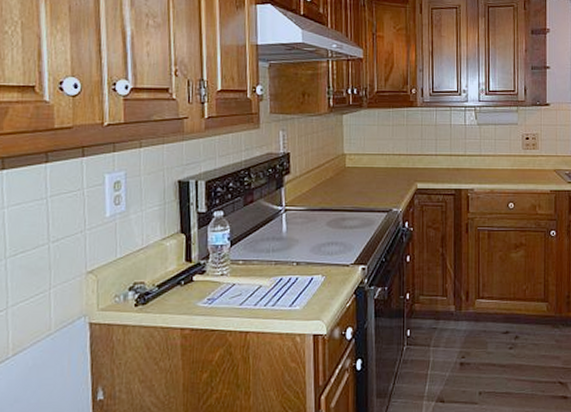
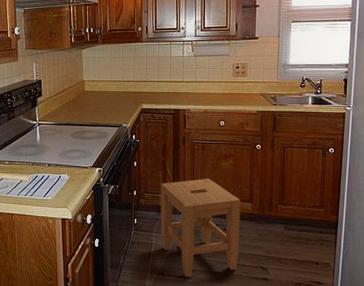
stool: none [439,274,534,402] -> present [160,178,241,277]

